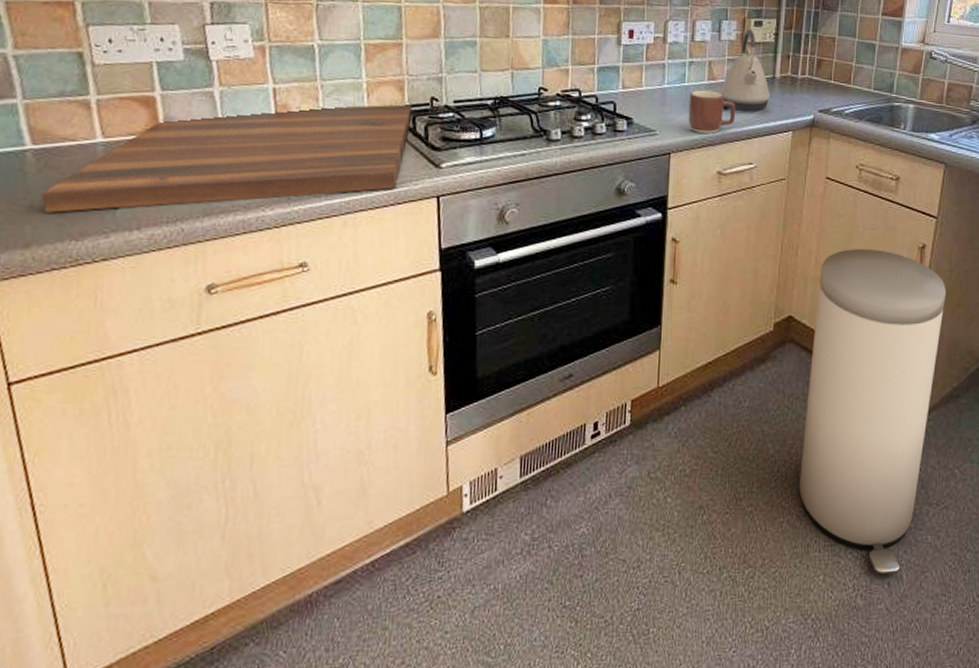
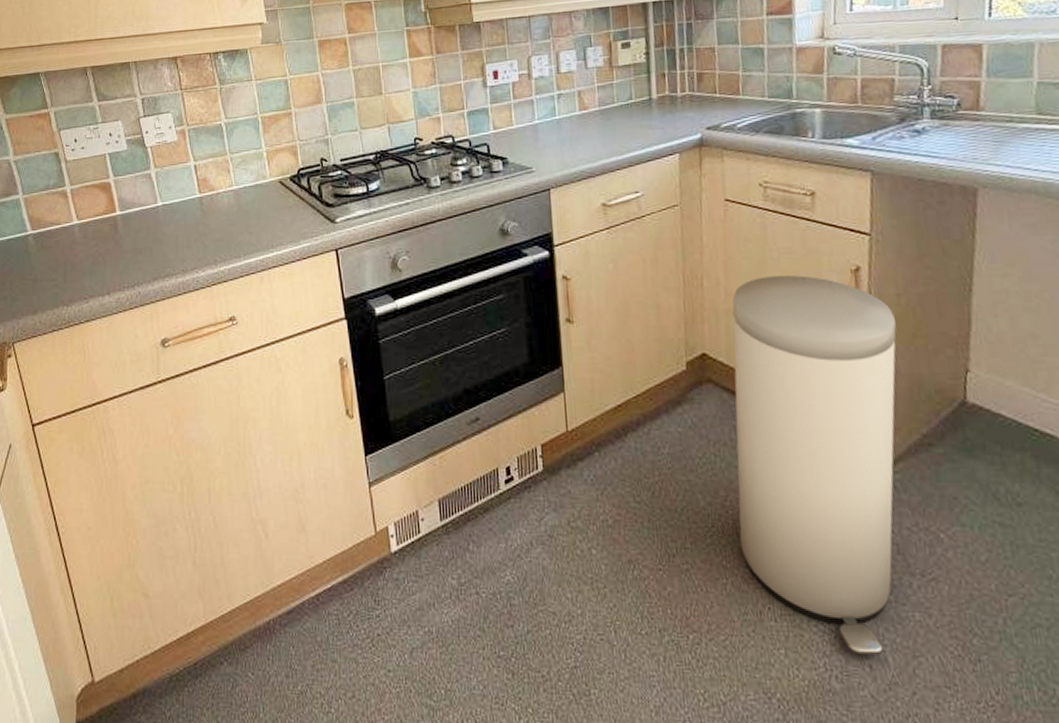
cutting board: present [41,104,413,213] -> none [41,167,307,284]
mug: present [688,90,736,133] -> none [561,120,614,165]
kettle: present [720,29,771,113] -> none [593,52,650,140]

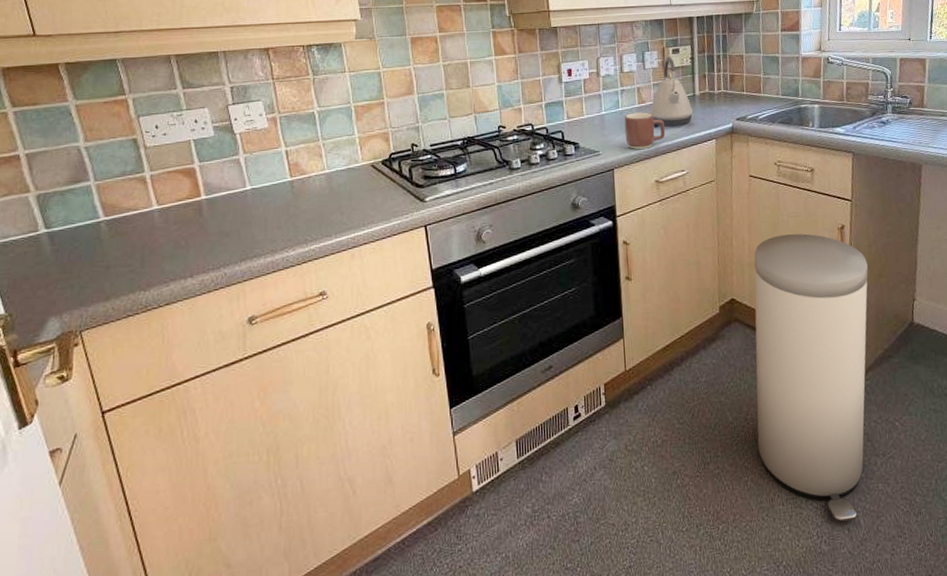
mug: none [561,120,614,165] -> present [624,112,666,149]
kettle: none [593,52,650,140] -> present [650,57,694,128]

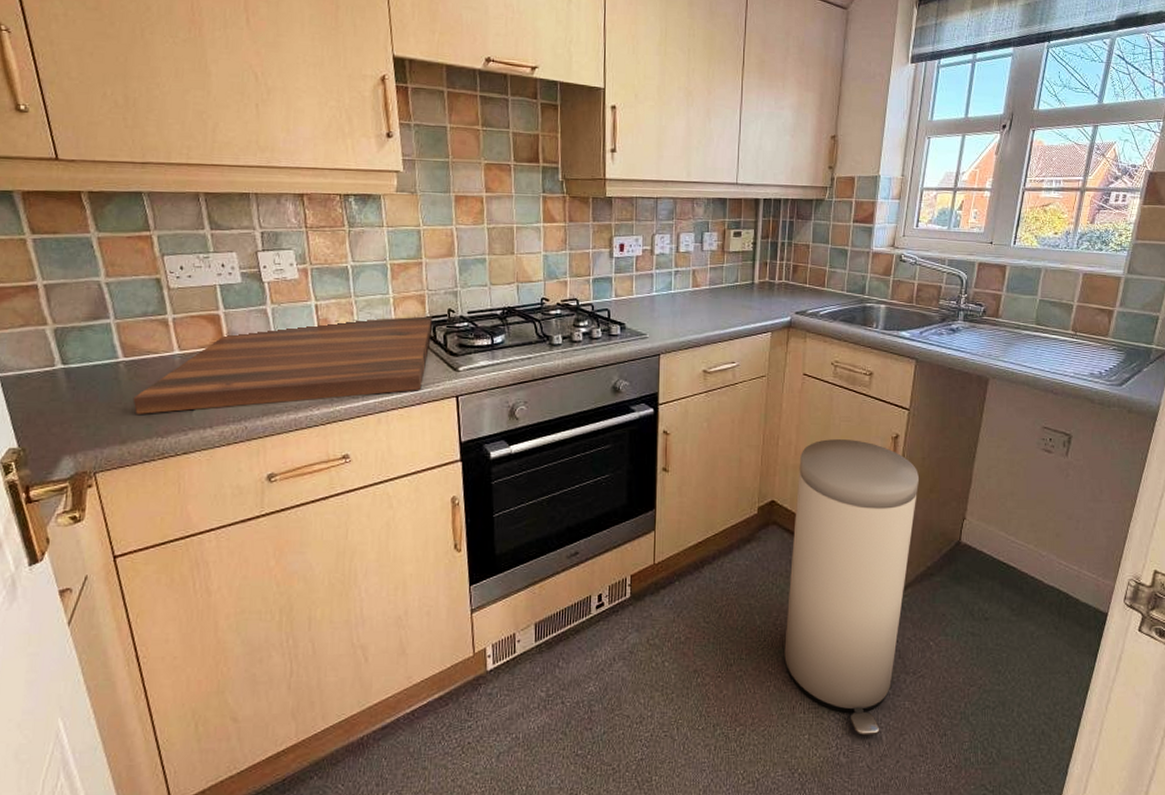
cutting board: none [115,152,398,270] -> present [133,316,433,414]
mug: present [624,112,666,149] -> none [675,296,719,336]
kettle: present [650,57,694,128] -> none [704,239,751,316]

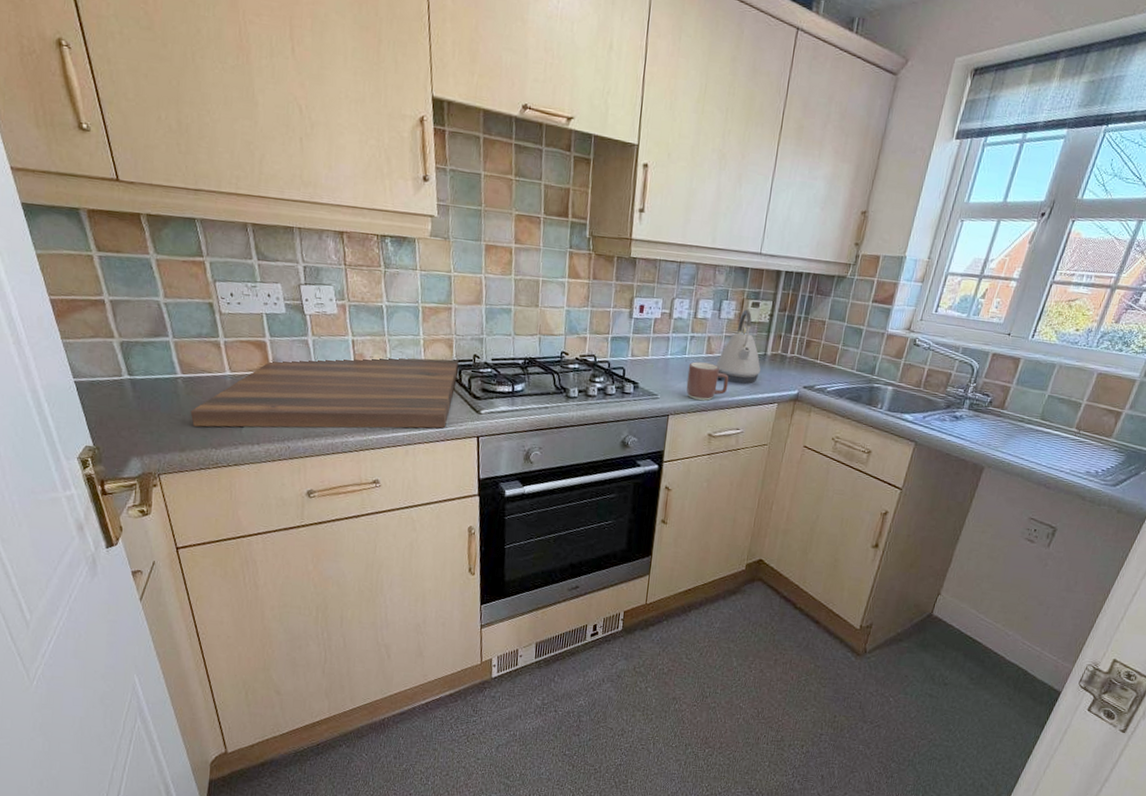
mug: none [675,296,719,336] -> present [686,361,729,401]
kettle: none [704,239,751,316] -> present [716,309,761,385]
pedal bin: present [784,439,920,736] -> none [755,509,902,770]

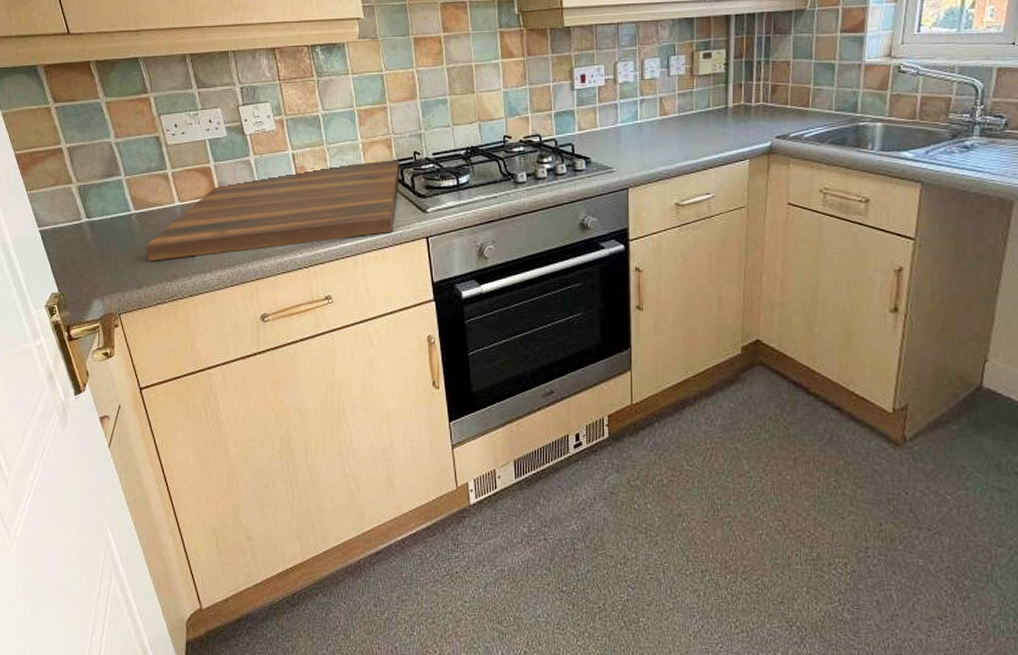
mug: present [686,361,729,401] -> none [642,126,690,167]
kettle: present [716,309,761,385] -> none [673,62,725,144]

